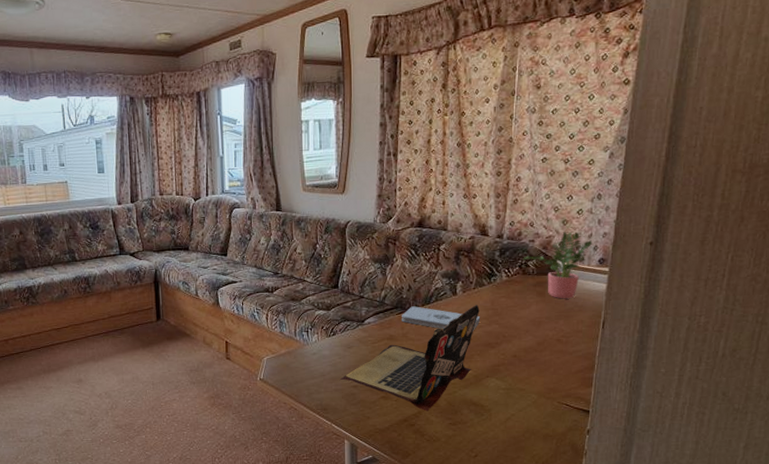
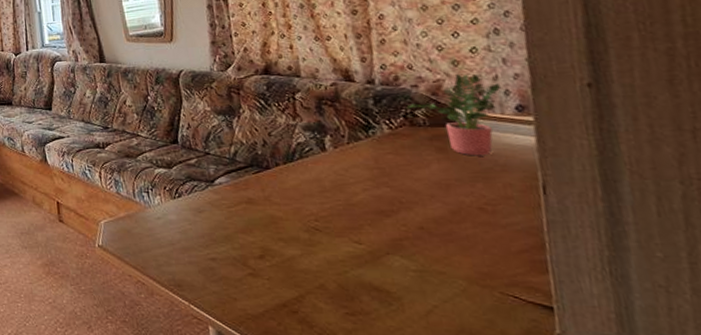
laptop: present [340,305,480,412] -> none [194,163,363,296]
notepad: present [402,306,481,331] -> none [259,164,364,195]

